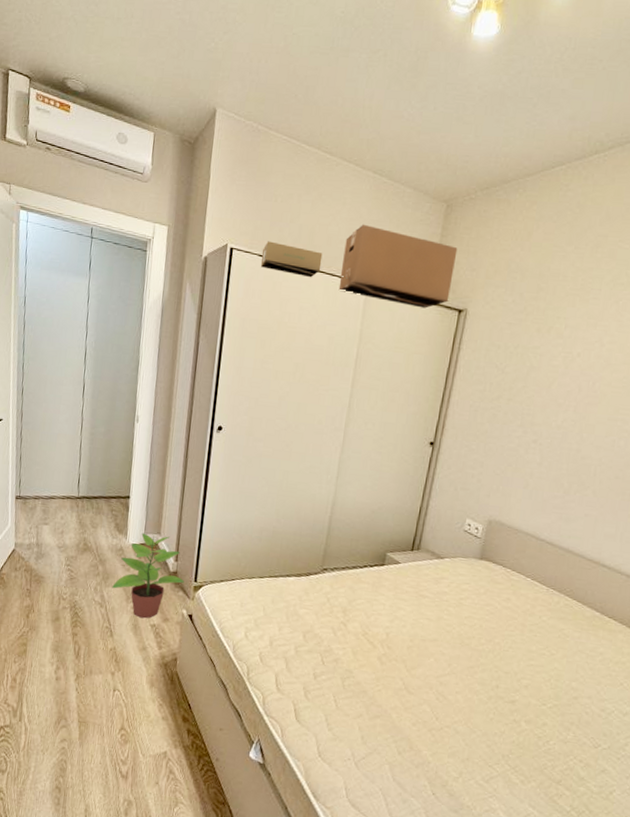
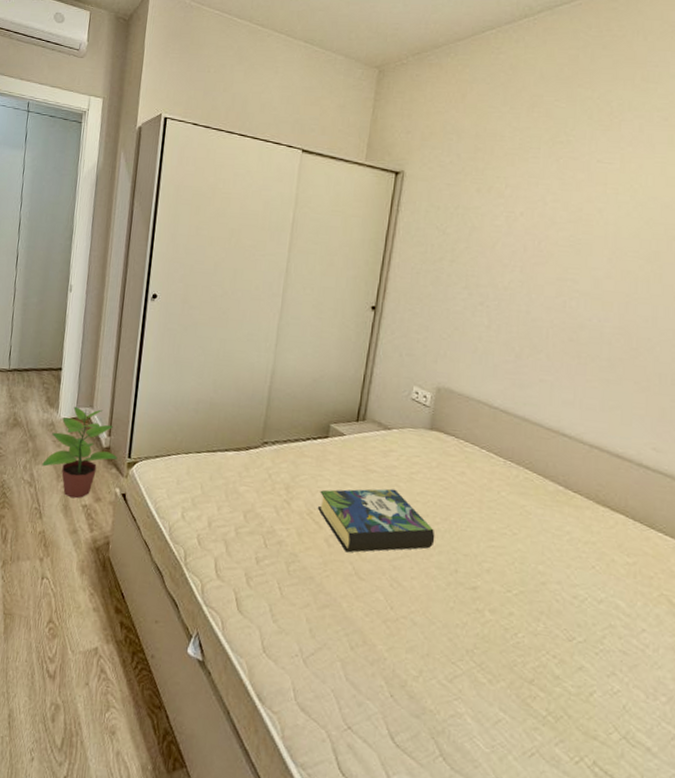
box: present [260,241,323,278] -> none [194,110,256,145]
box: present [338,224,458,309] -> none [273,91,392,171]
book: none [373,612,480,670] -> present [318,488,435,553]

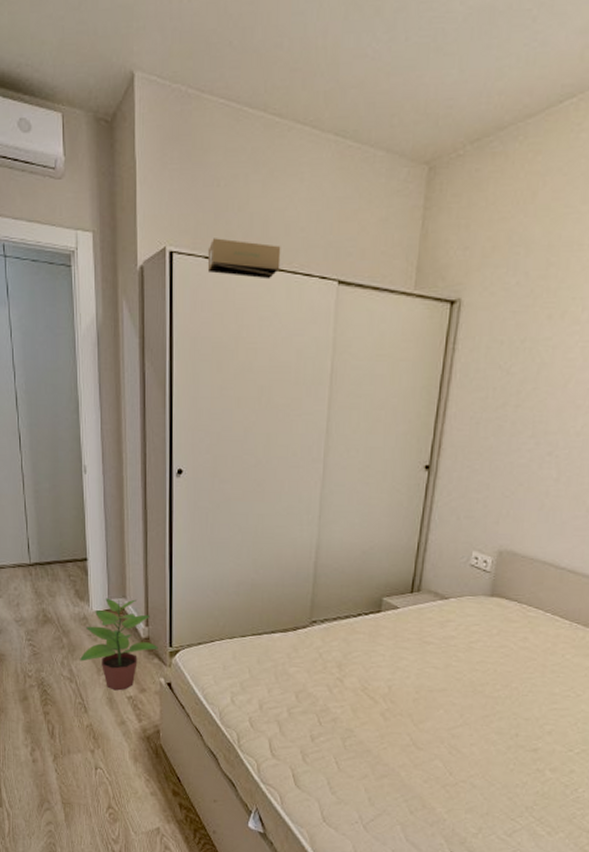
box: none [194,110,256,145] -> present [207,238,281,279]
book: present [318,488,435,553] -> none [373,659,496,725]

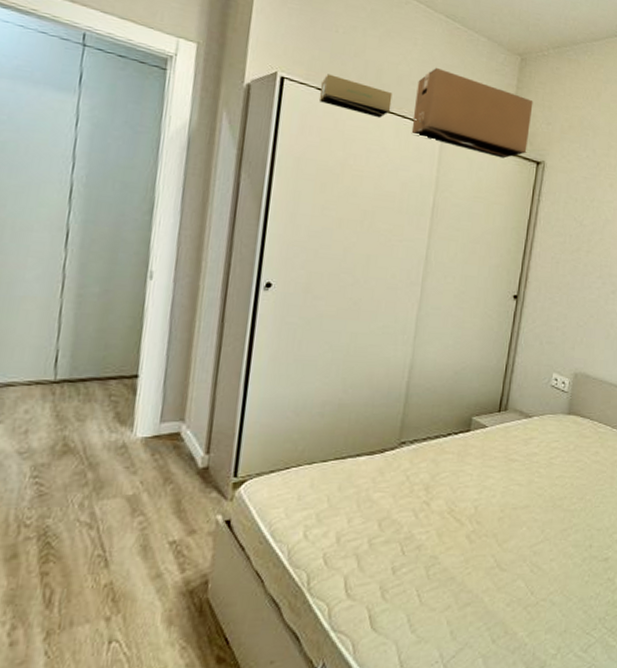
potted plant: present [80,598,158,691] -> none [108,421,219,535]
box: none [303,203,446,303] -> present [411,67,533,159]

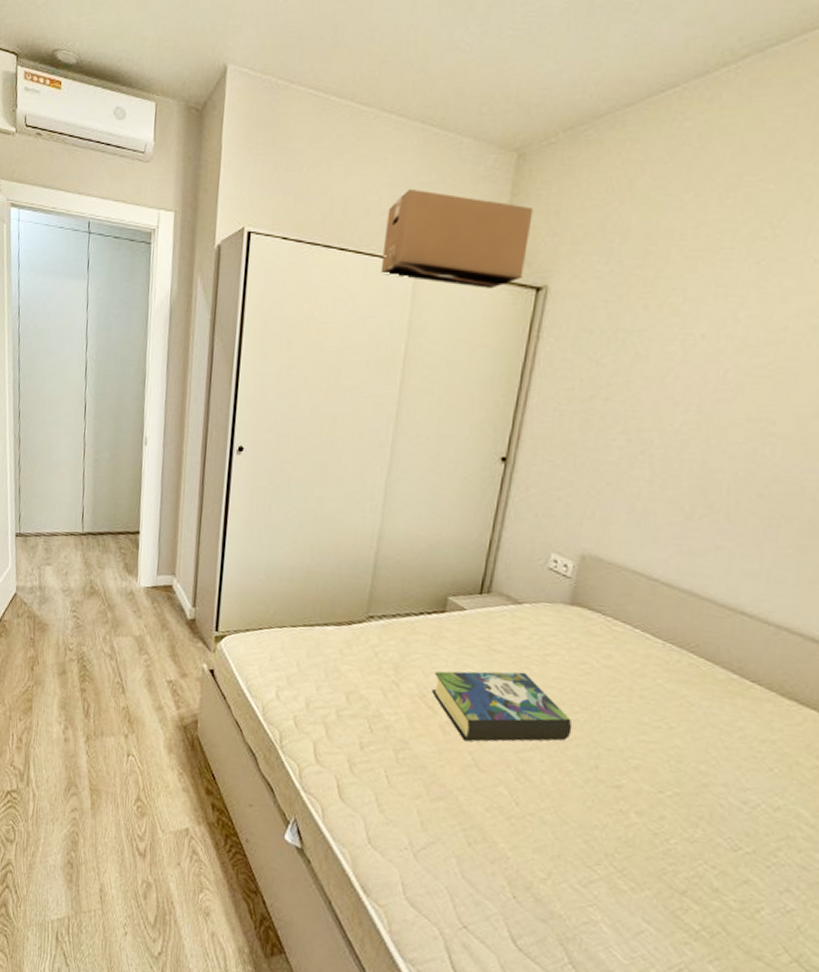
box: present [318,74,393,118] -> none [284,220,360,261]
book: none [460,476,572,546] -> present [432,671,573,742]

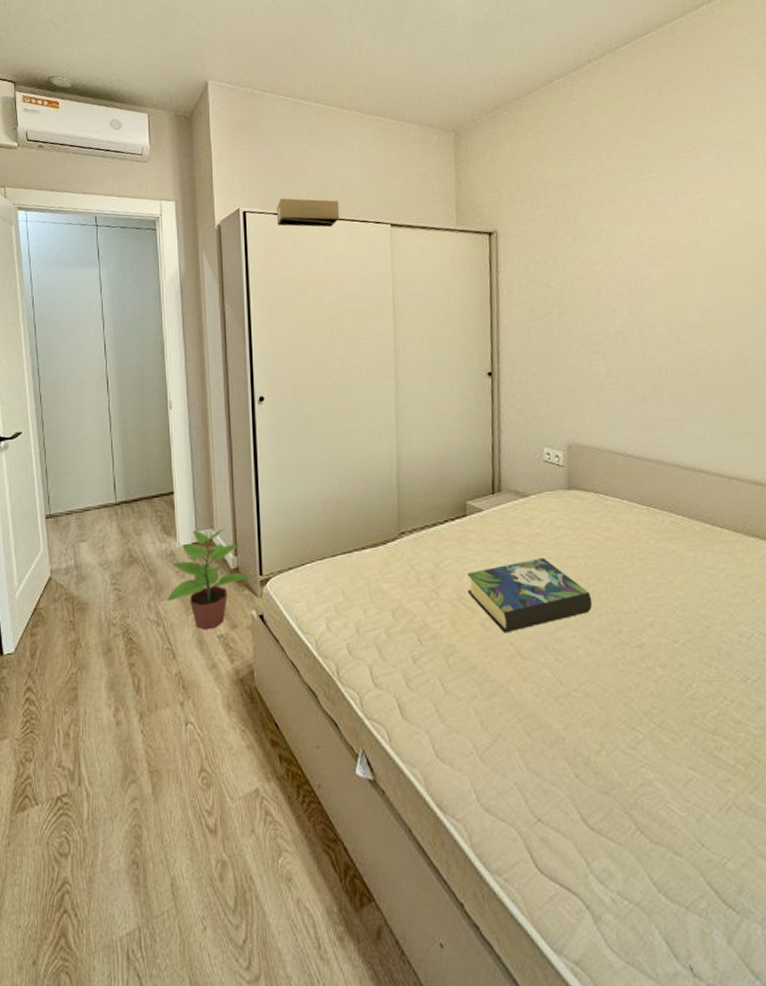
potted plant: none [123,573,204,673] -> present [167,529,249,630]
box: none [284,220,360,261] -> present [276,198,340,228]
box: present [380,188,534,289] -> none [360,165,476,238]

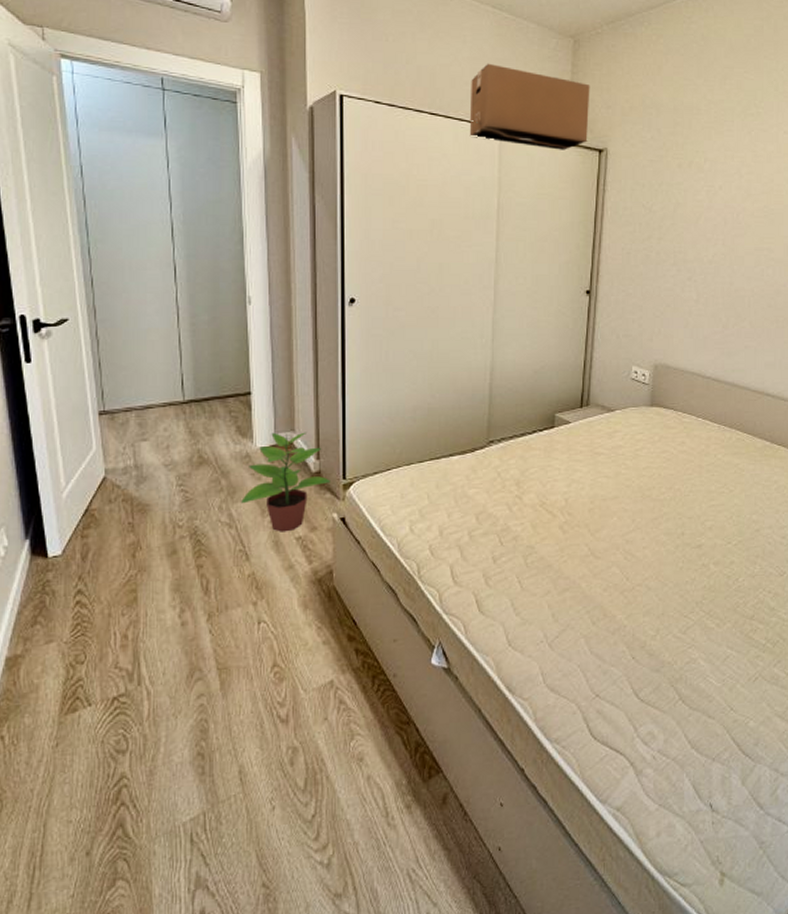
box: present [276,198,340,228] -> none [377,85,447,124]
box: none [360,165,476,238] -> present [469,63,590,150]
book: present [467,557,593,633] -> none [550,468,662,536]

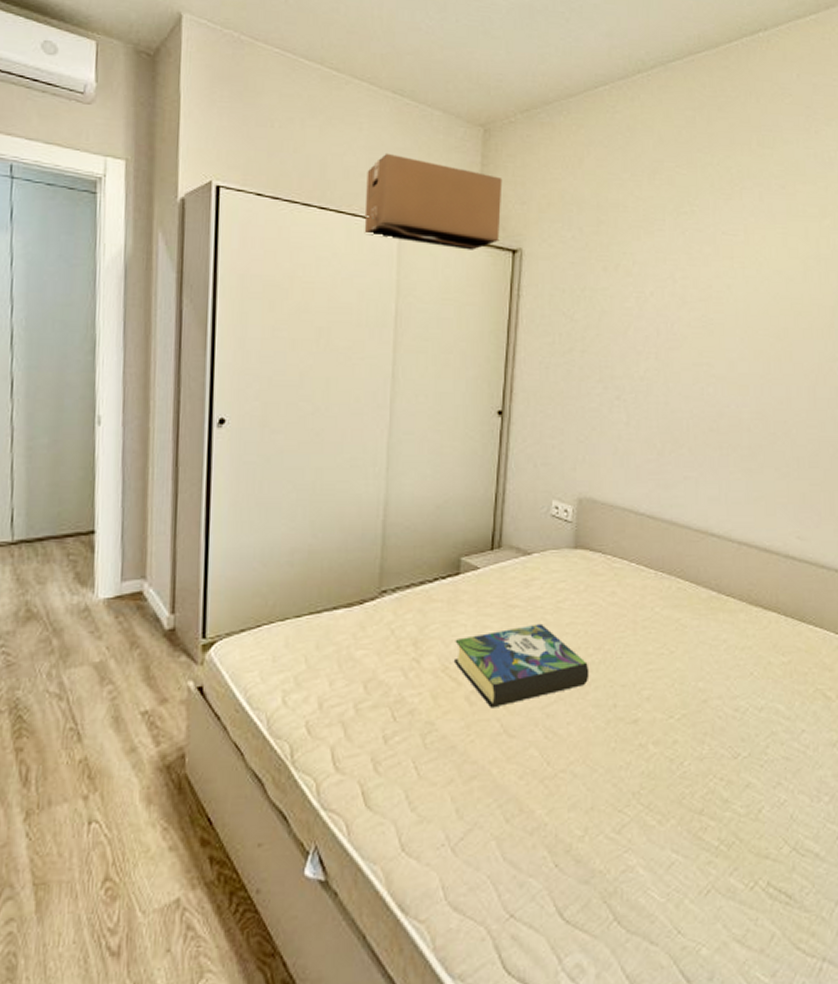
potted plant: present [241,432,331,532] -> none [76,579,187,705]
book: none [550,468,662,536] -> present [455,623,590,708]

